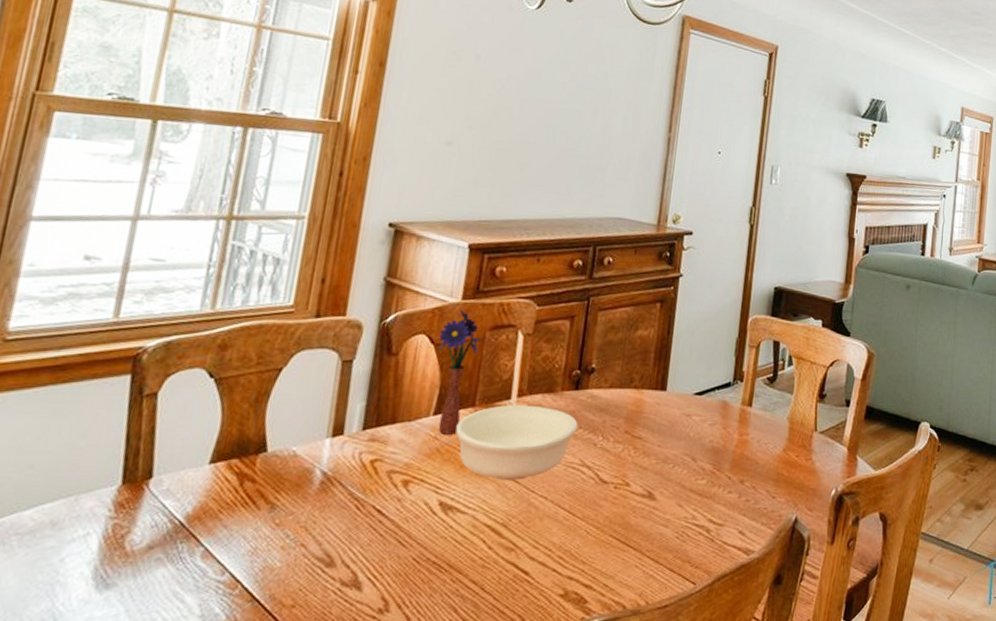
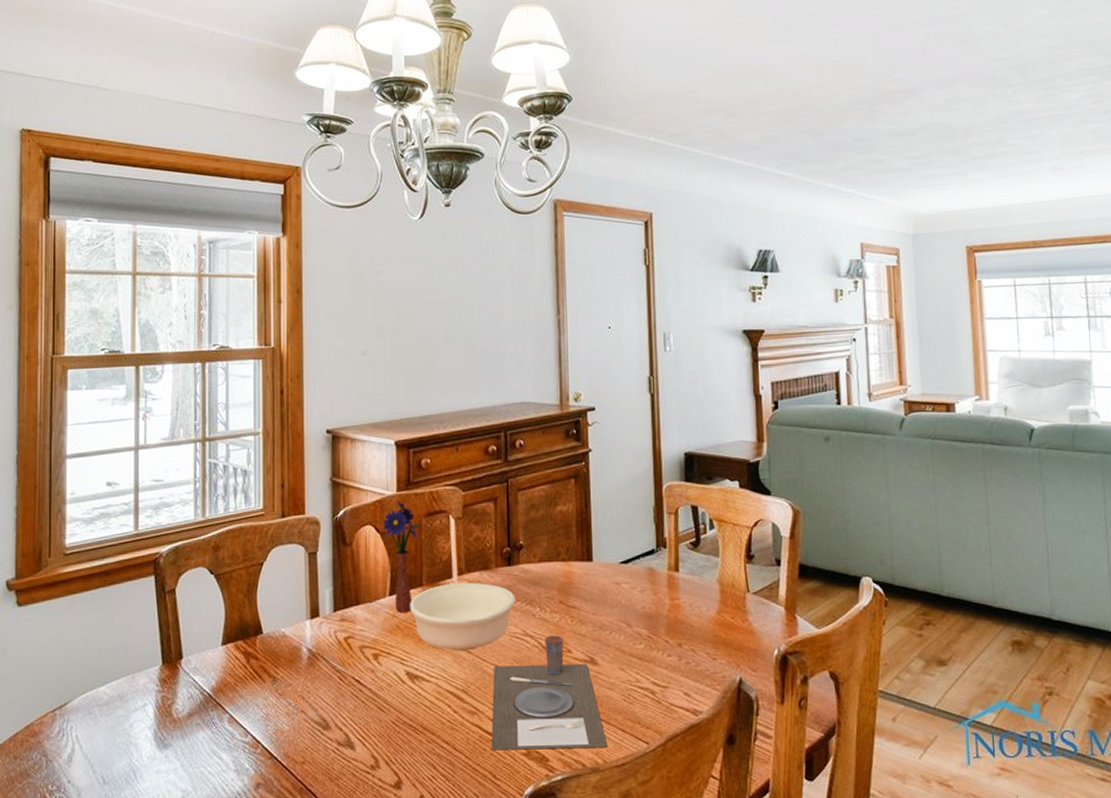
place setting: none [525,467,653,591] -> present [491,635,608,751]

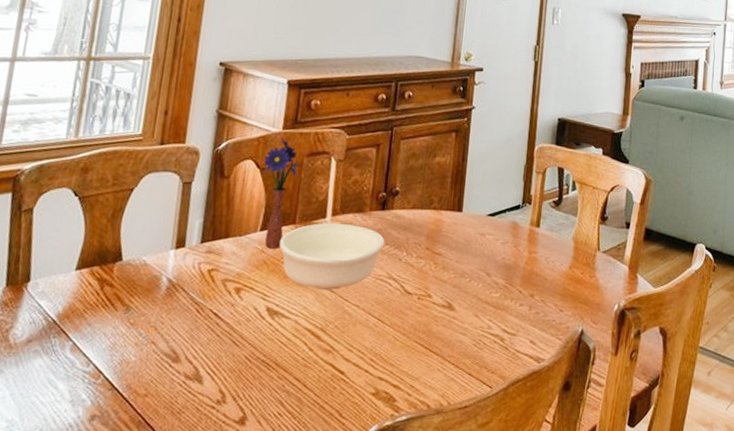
place setting: present [491,635,608,751] -> none [342,280,454,390]

